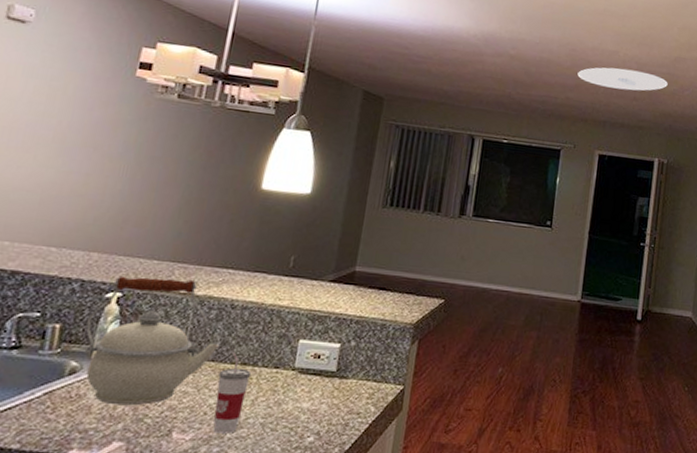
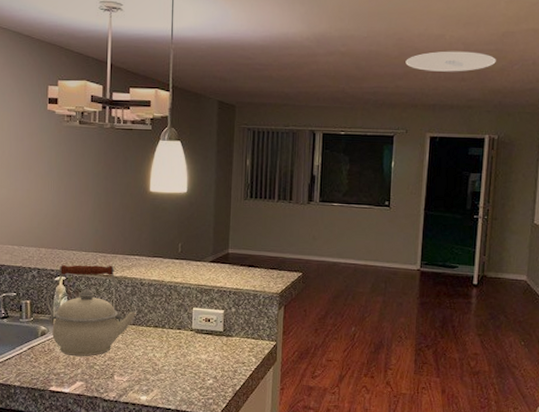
cup: present [213,352,252,434] -> none [139,318,162,377]

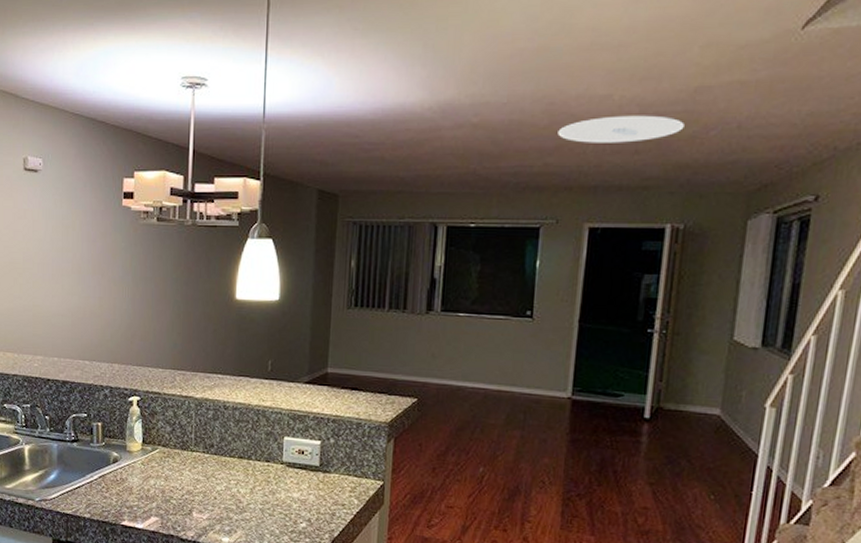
kettle: present [45,264,136,357] -> none [118,382,218,490]

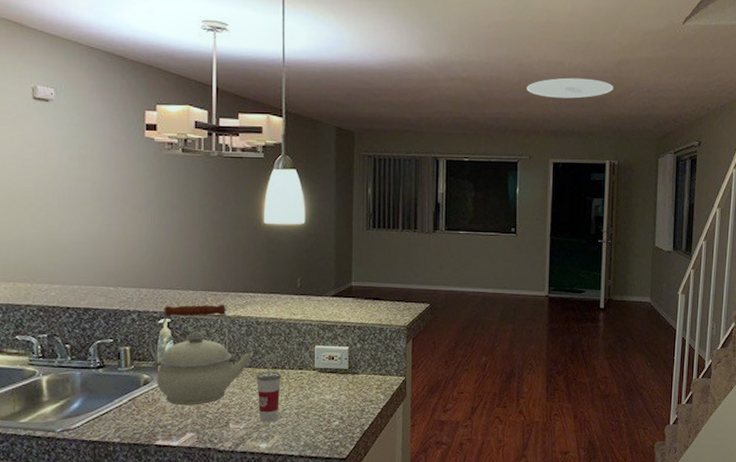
kettle: none [118,382,218,490] -> present [148,304,252,406]
cup: none [221,447,248,516] -> present [256,359,282,422]

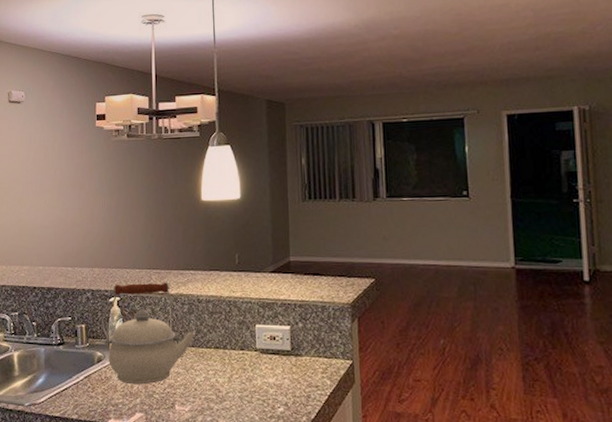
cup: present [256,359,282,422] -> none [199,338,224,405]
ceiling light: present [526,77,613,99] -> none [467,17,574,45]

